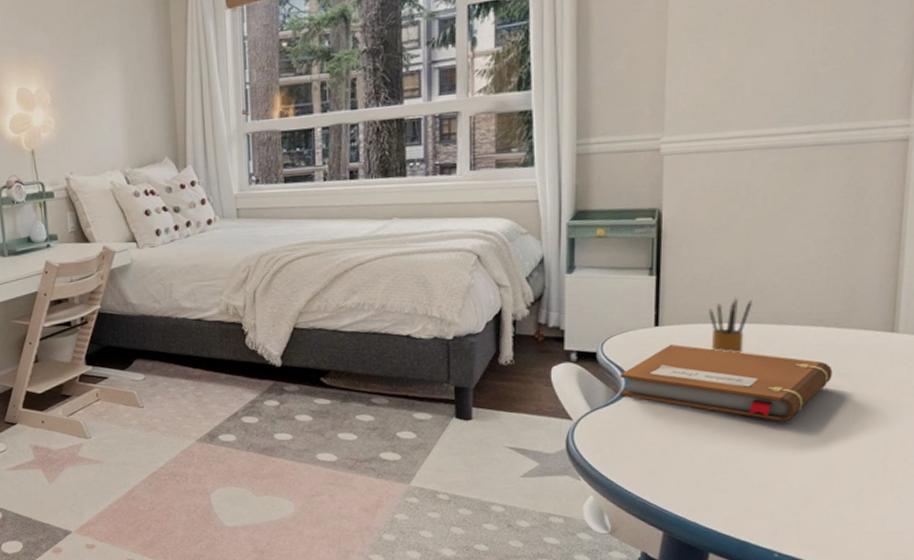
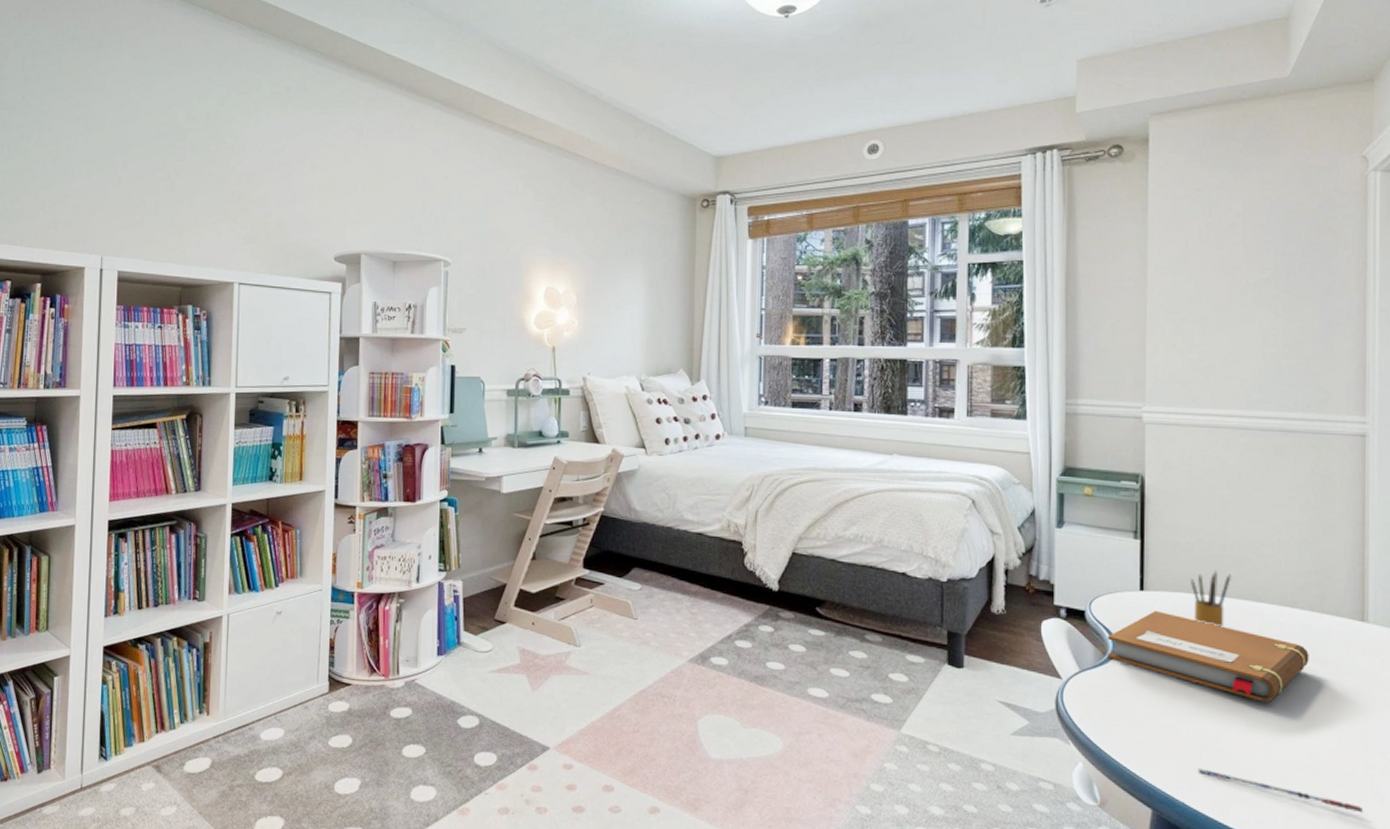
pen: none [710,490,881,516] -> present [1197,768,1364,813]

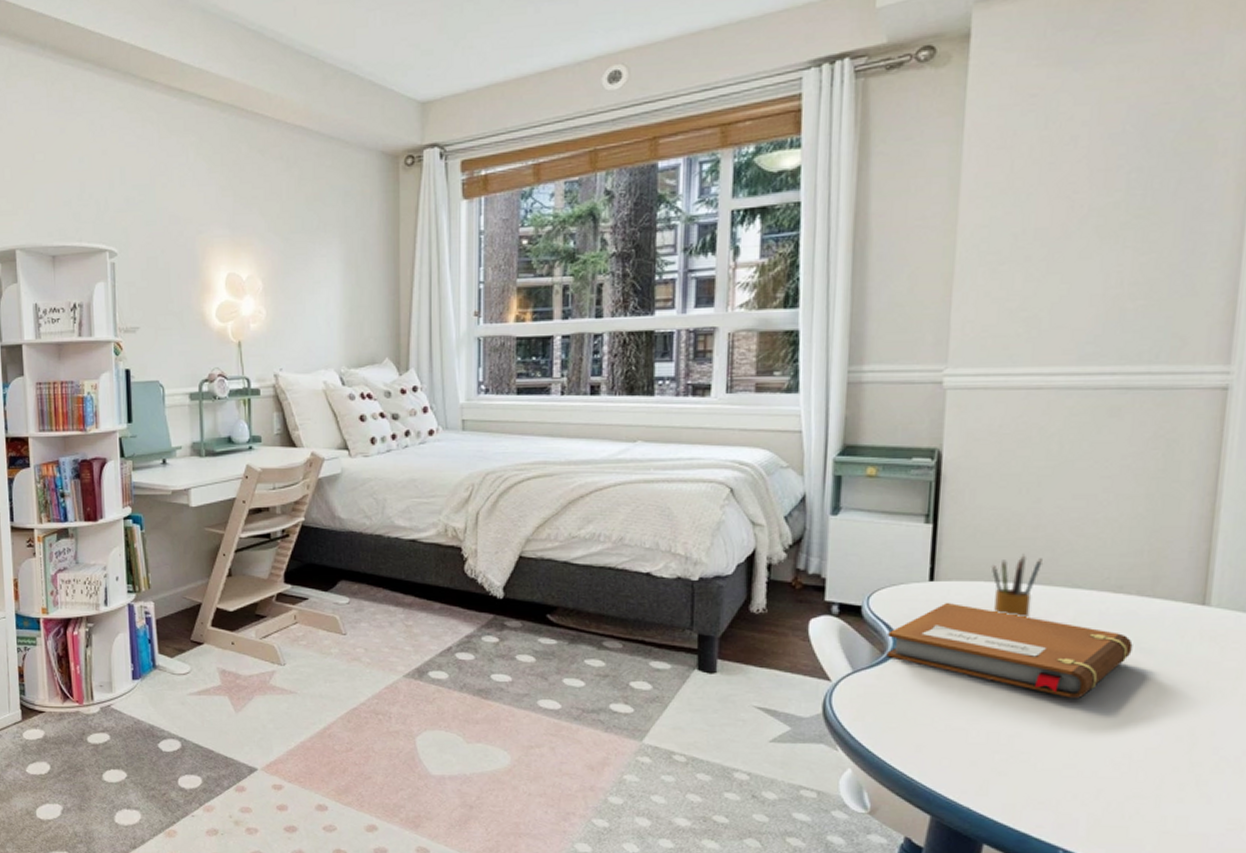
pen: present [1197,768,1364,813] -> none [987,771,1185,814]

